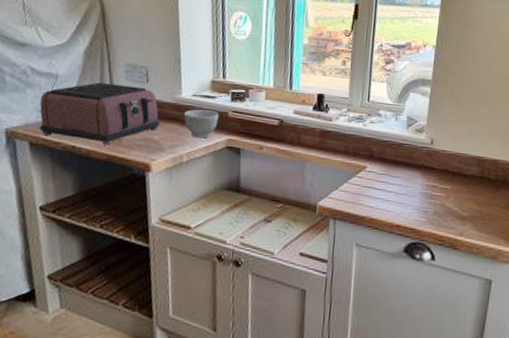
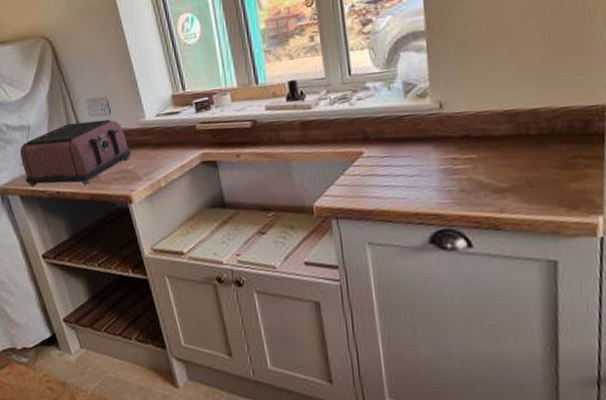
bowl: present [183,109,219,139] -> none [151,126,188,160]

